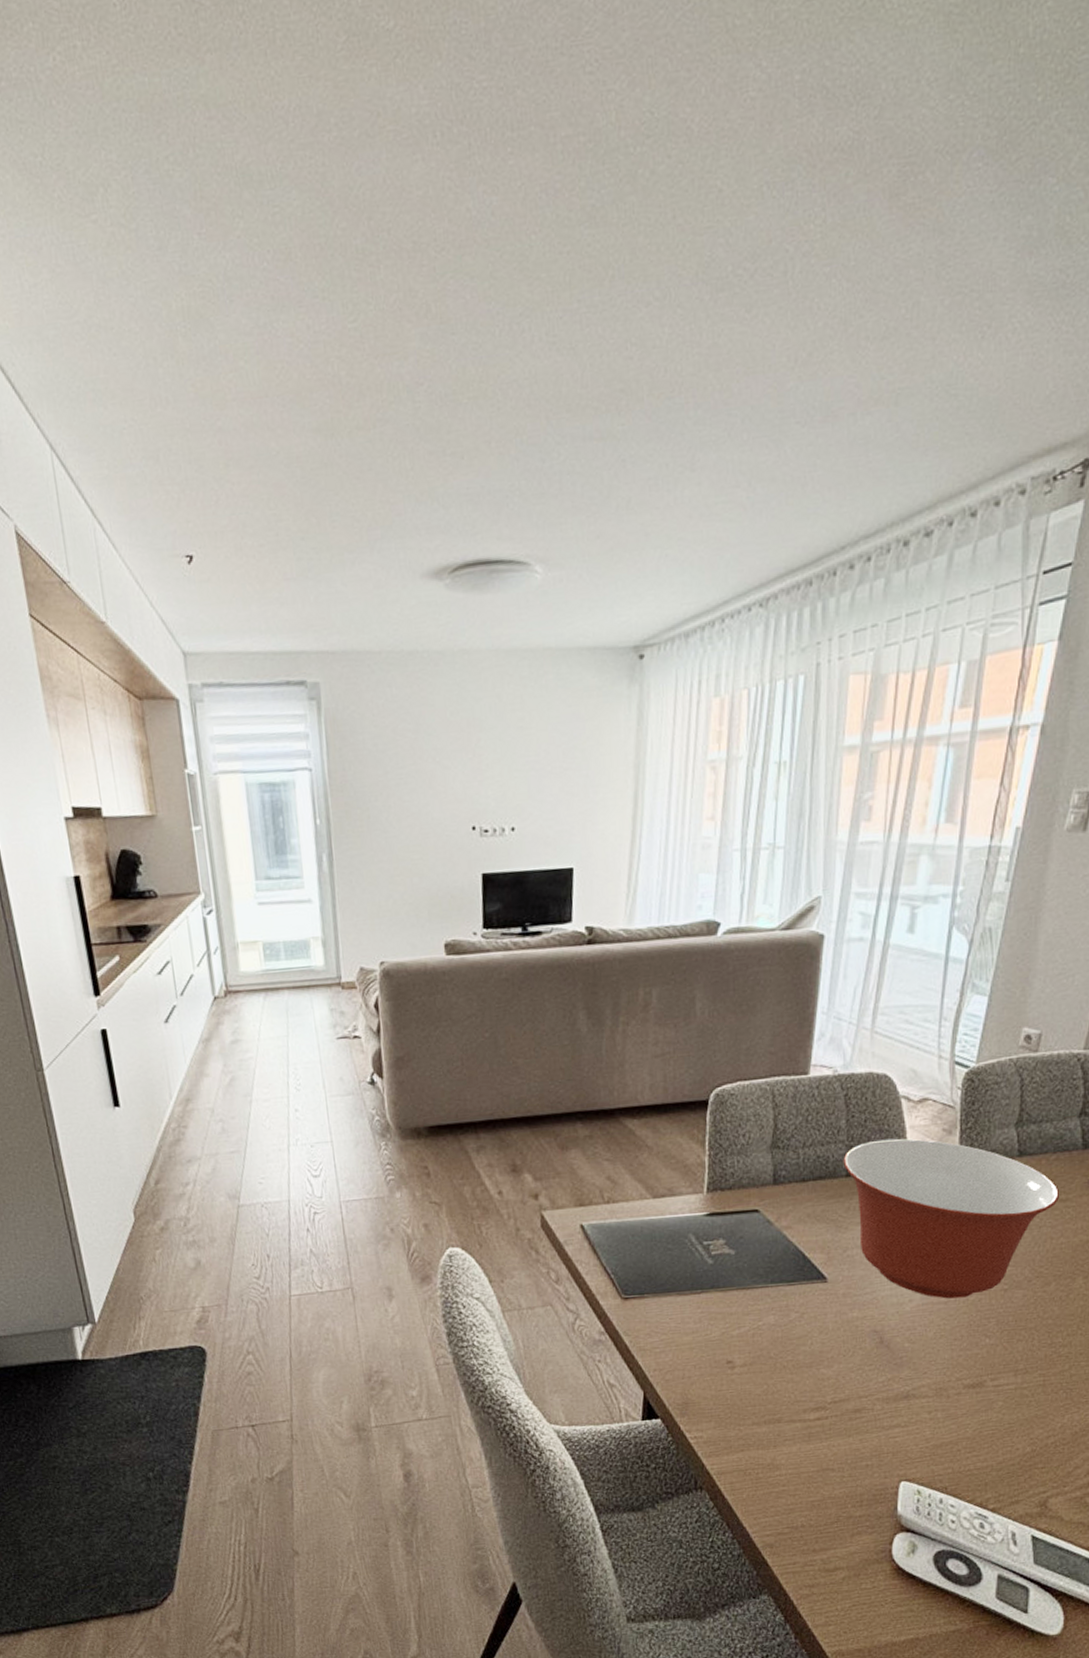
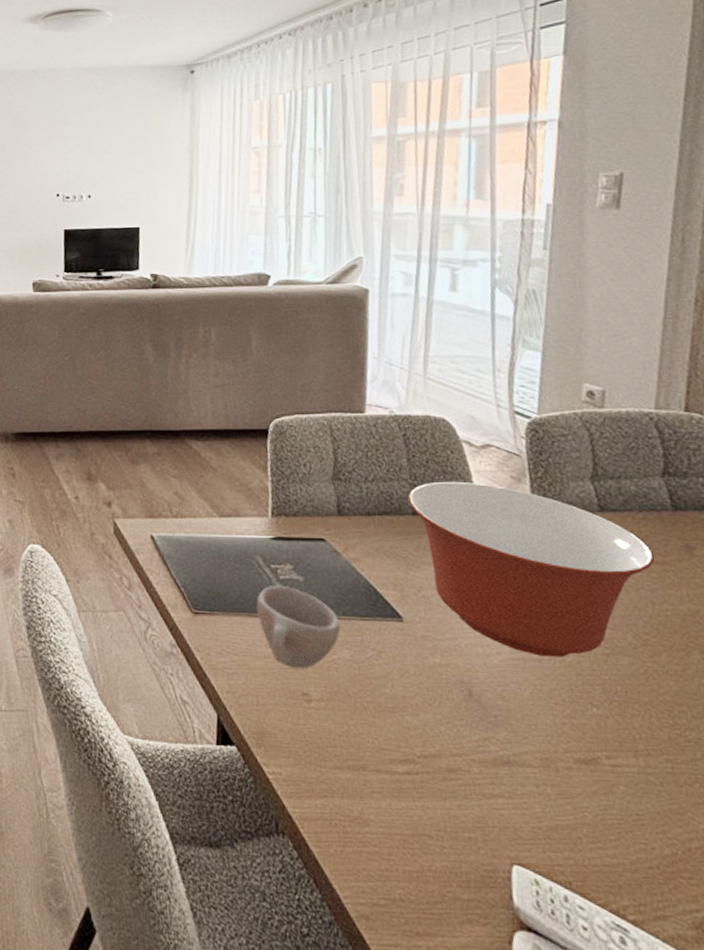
cup: none [687,1260,767,1340] -> present [256,585,340,669]

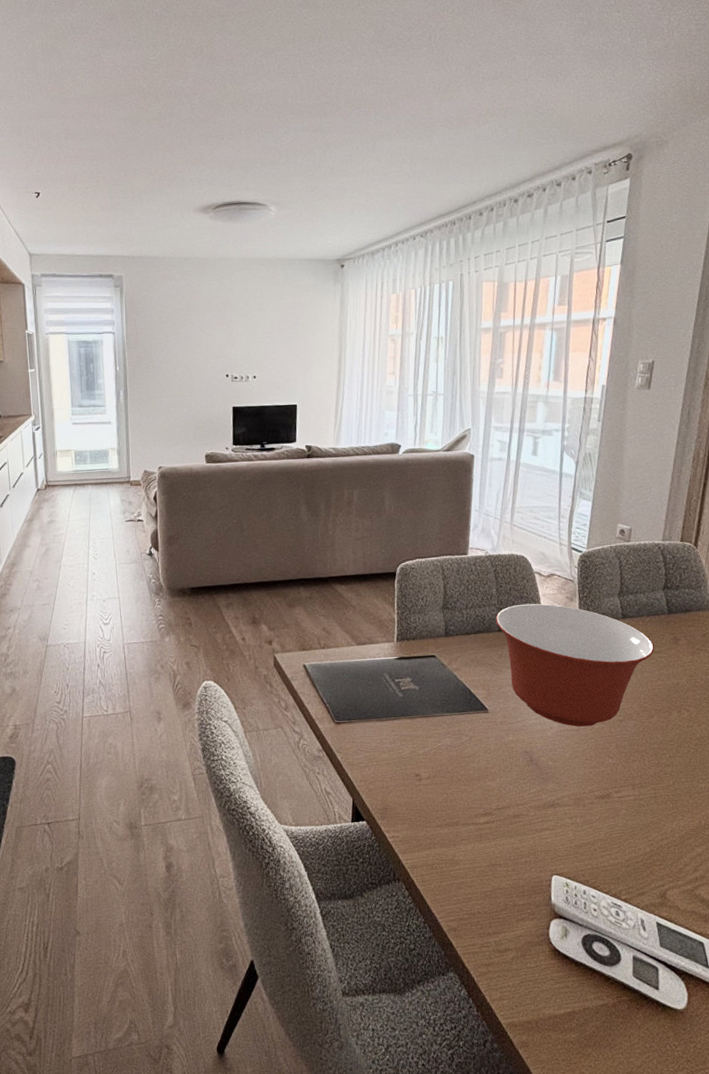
cup: present [256,585,340,669] -> none [383,694,444,757]

